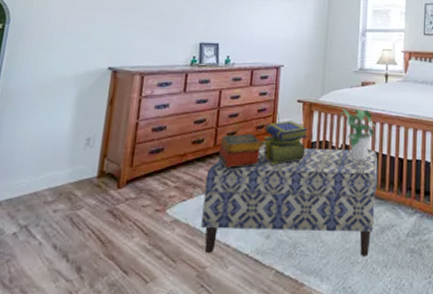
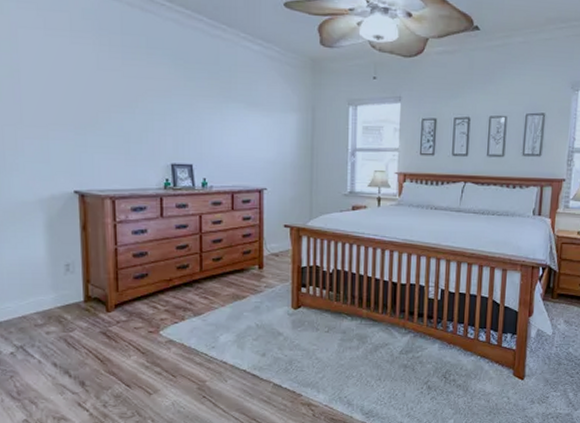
bench: present [201,146,378,256] -> none [196,271,371,371]
decorative box: present [218,133,261,169] -> none [205,259,249,293]
stack of books: present [263,121,307,164] -> none [252,246,296,288]
potted plant: present [340,108,378,161] -> none [331,232,370,285]

